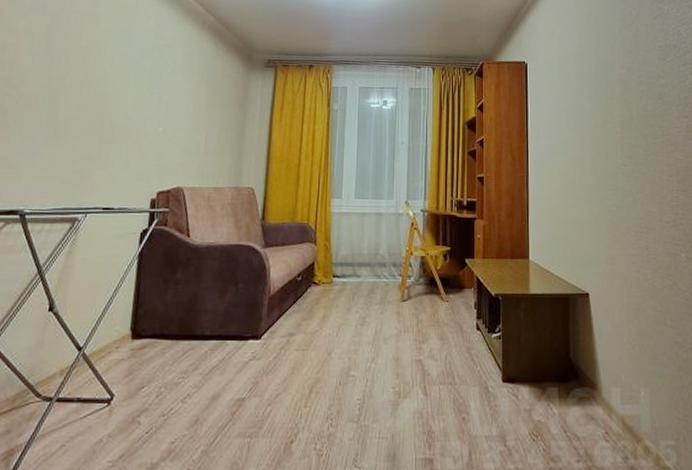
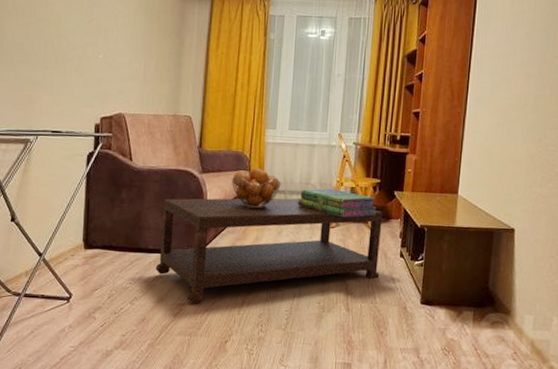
coffee table: none [211,271,457,397] -> present [155,198,383,304]
fruit basket: none [296,239,348,283] -> present [231,167,281,208]
stack of books: none [366,258,449,290] -> present [297,188,377,218]

